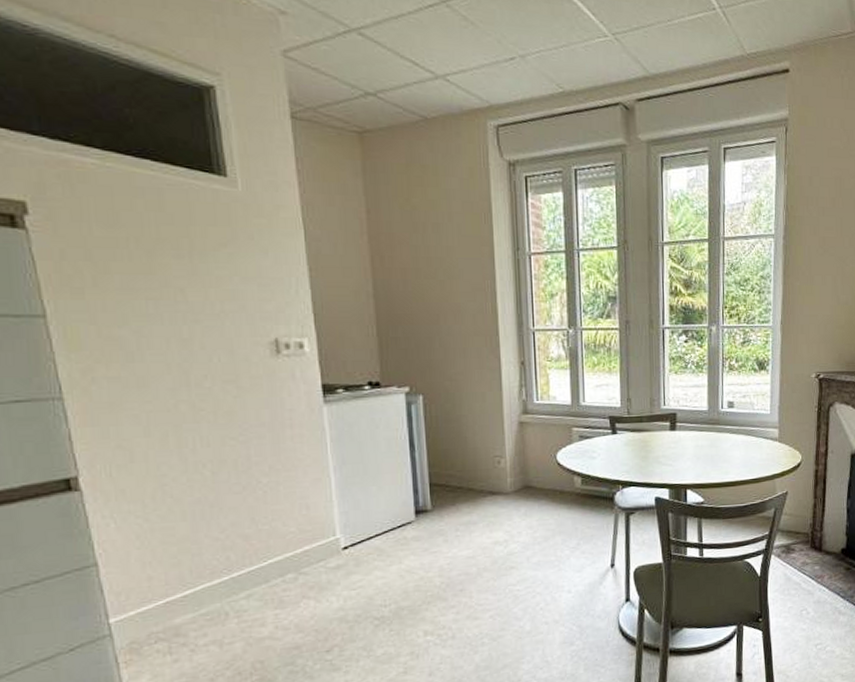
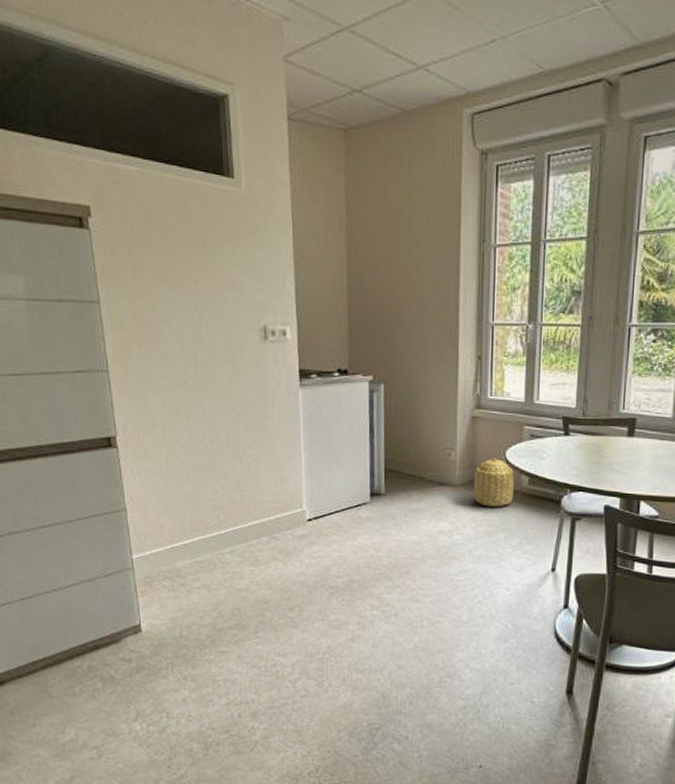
basket: none [526,461,568,511] -> present [473,458,514,507]

